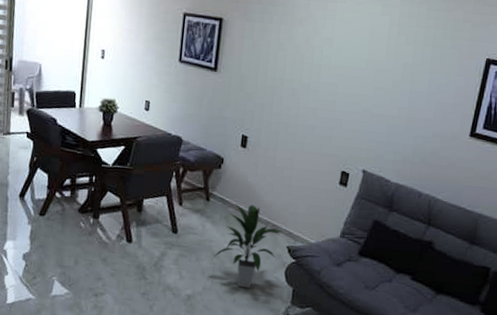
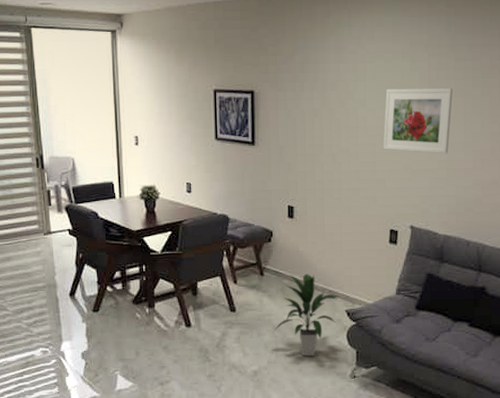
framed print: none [344,30,422,102] -> present [383,88,453,154]

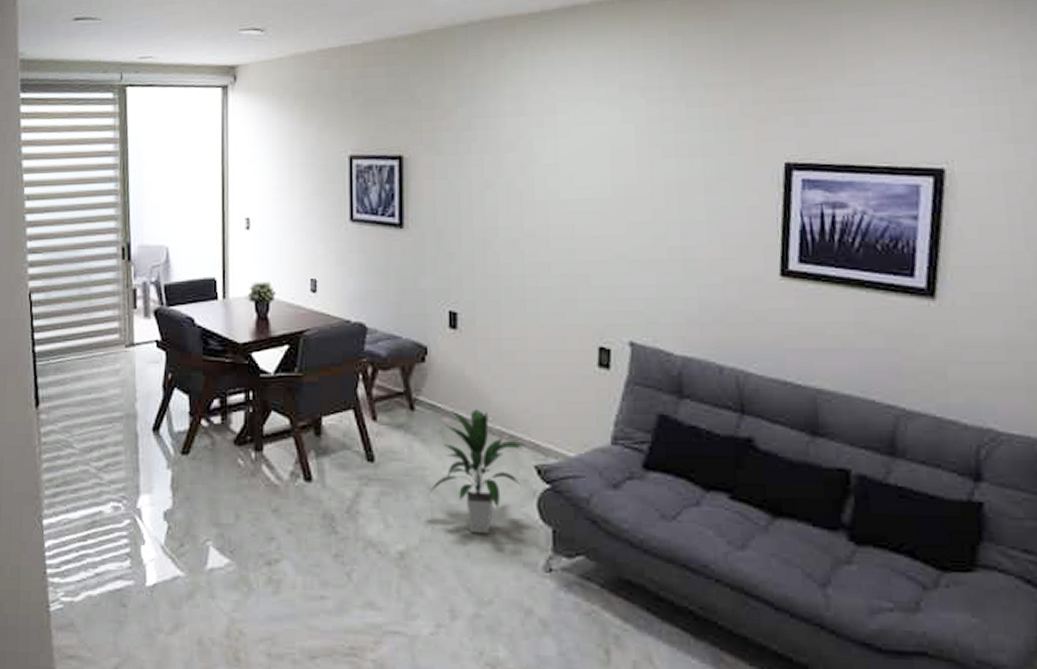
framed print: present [383,88,453,154] -> none [584,145,686,238]

